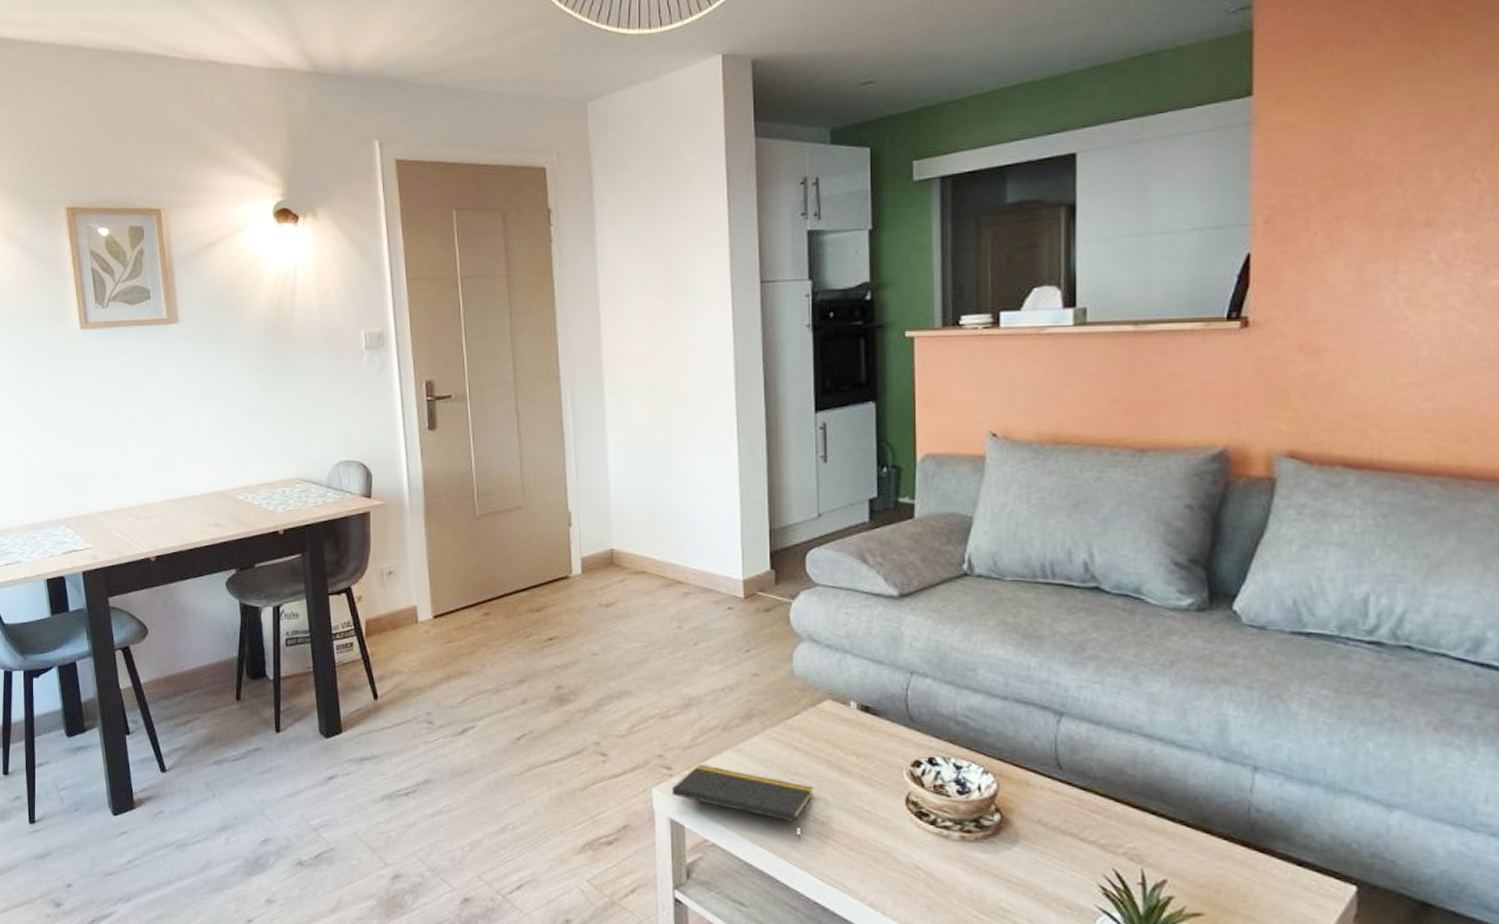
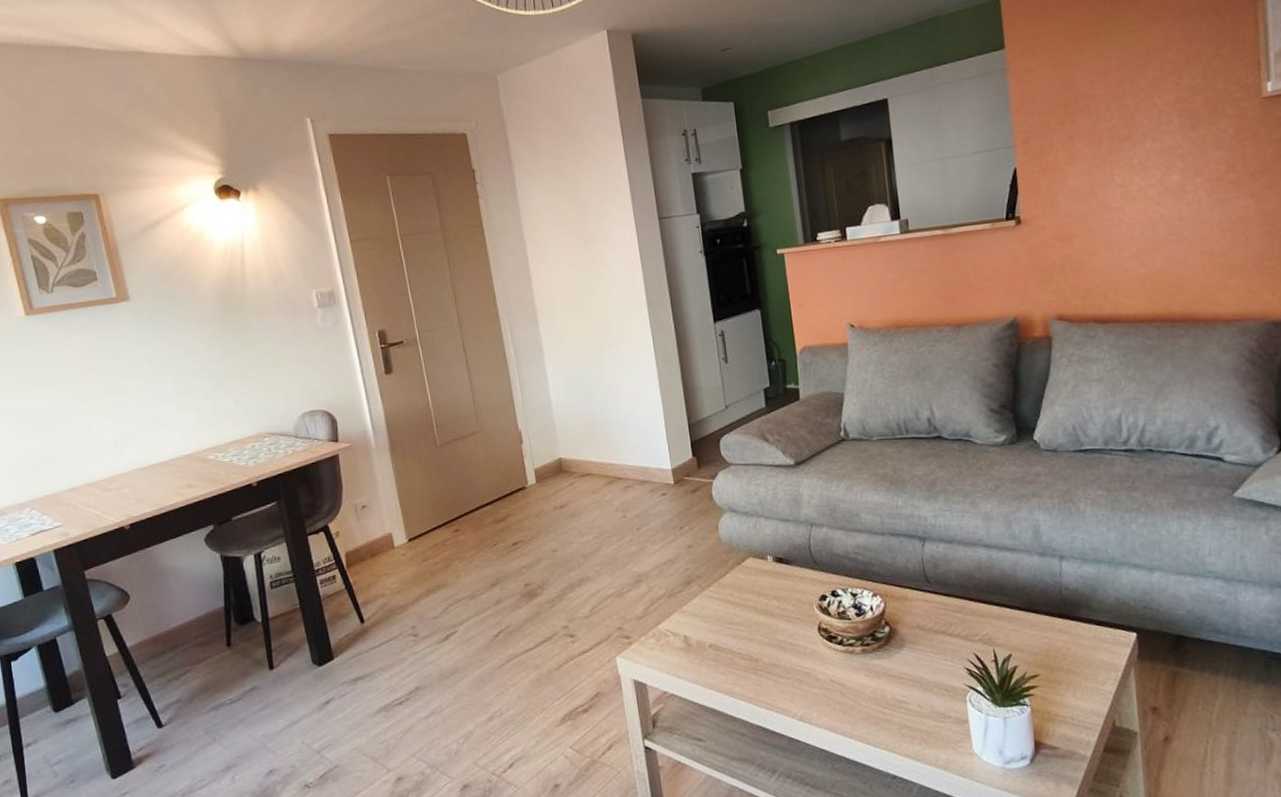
notepad: present [671,765,814,839] -> none [632,629,748,676]

